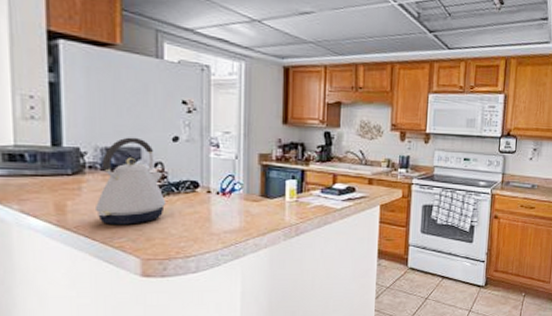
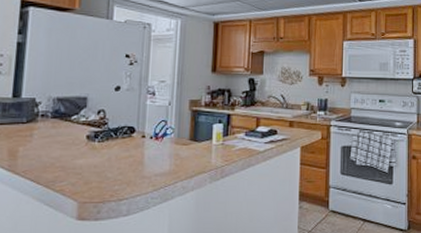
kettle: present [96,137,166,225] -> none [43,88,105,169]

